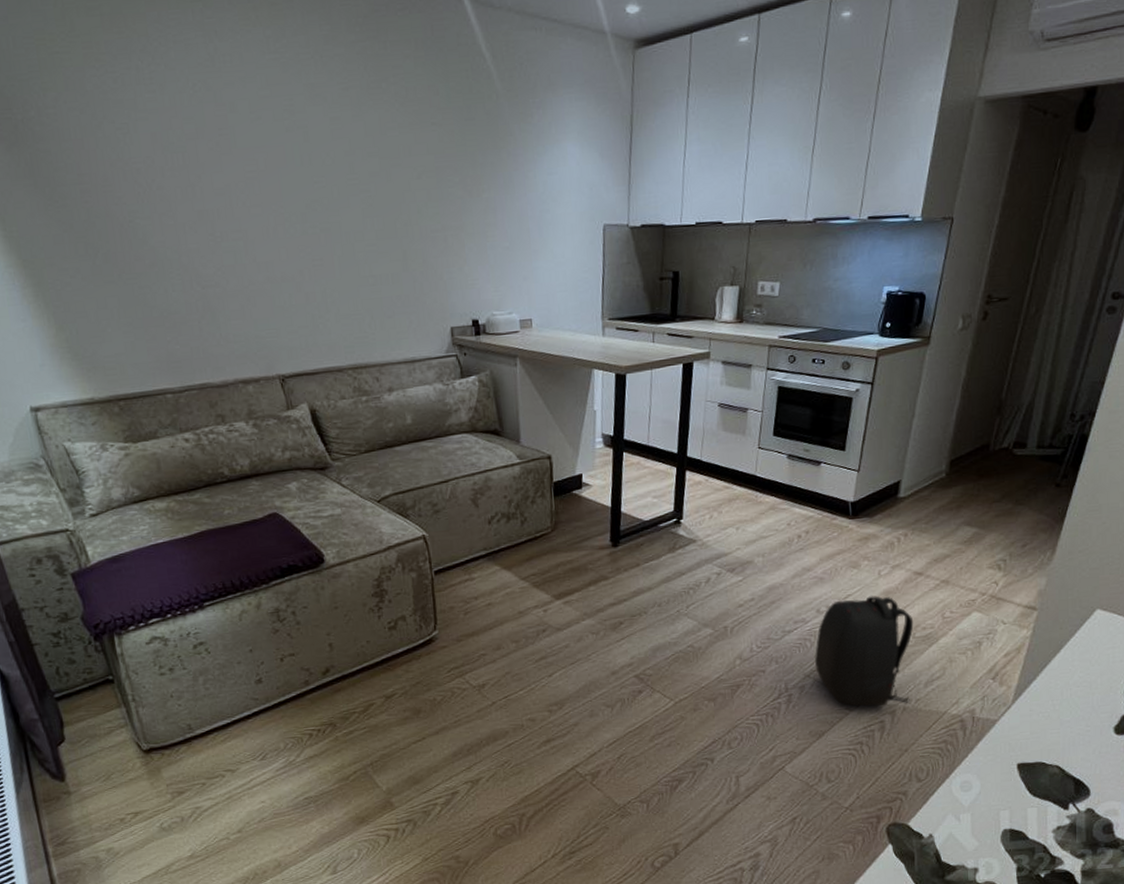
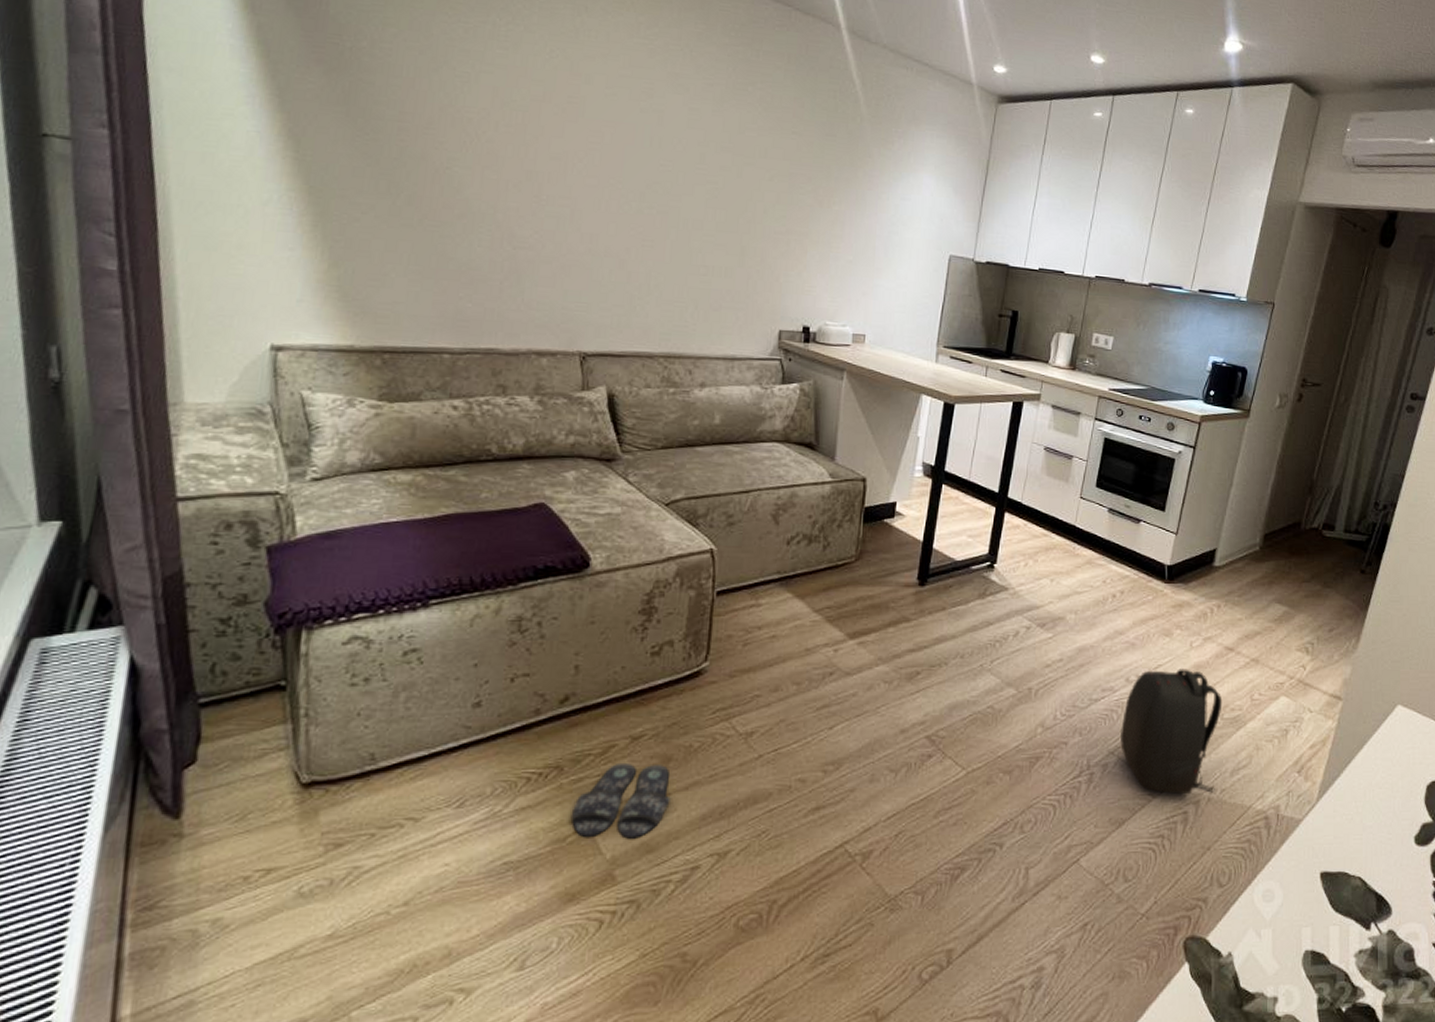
slippers: none [349,716,427,775] -> present [572,762,672,839]

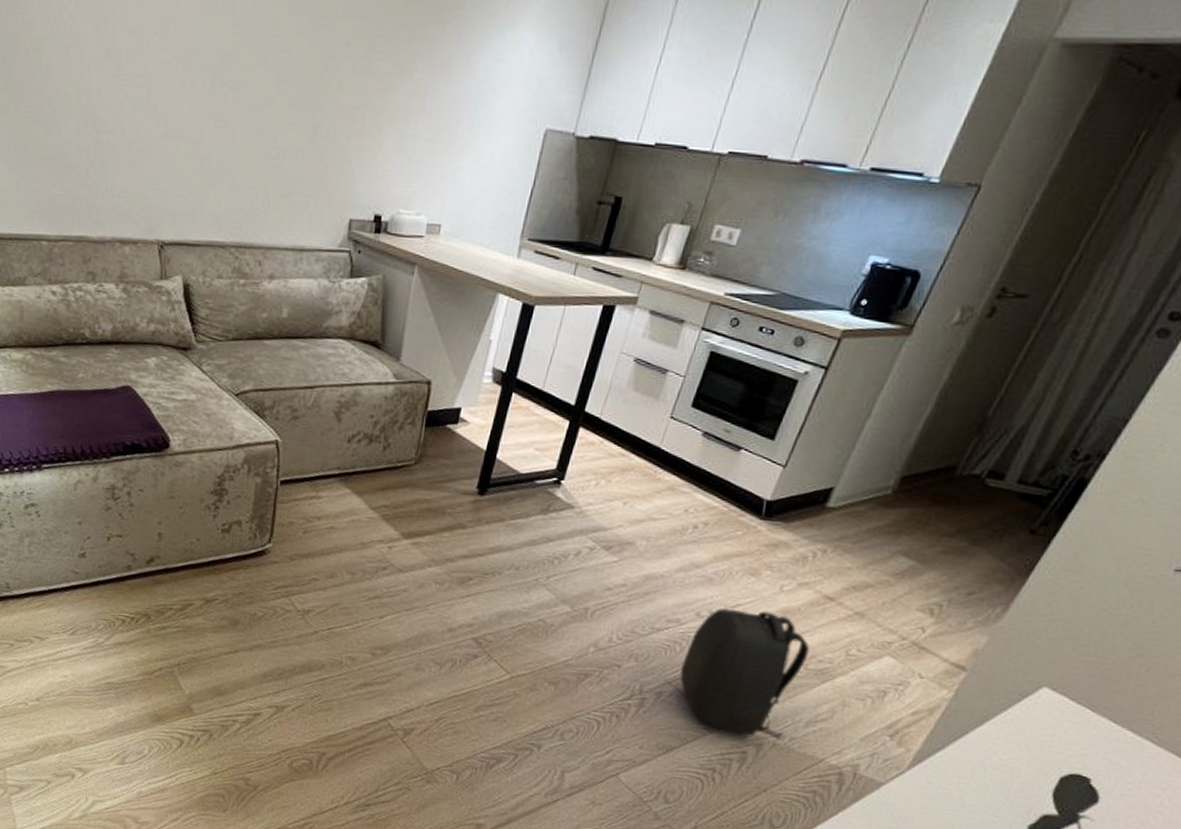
slippers: present [572,762,672,839] -> none [158,619,239,683]

